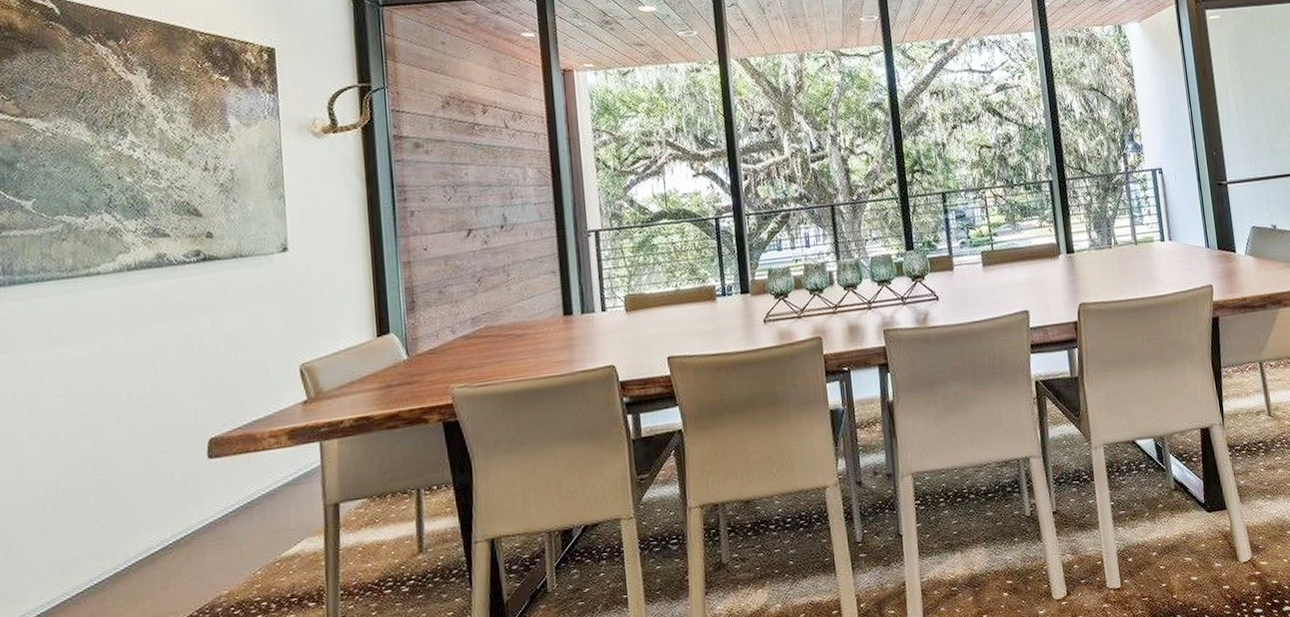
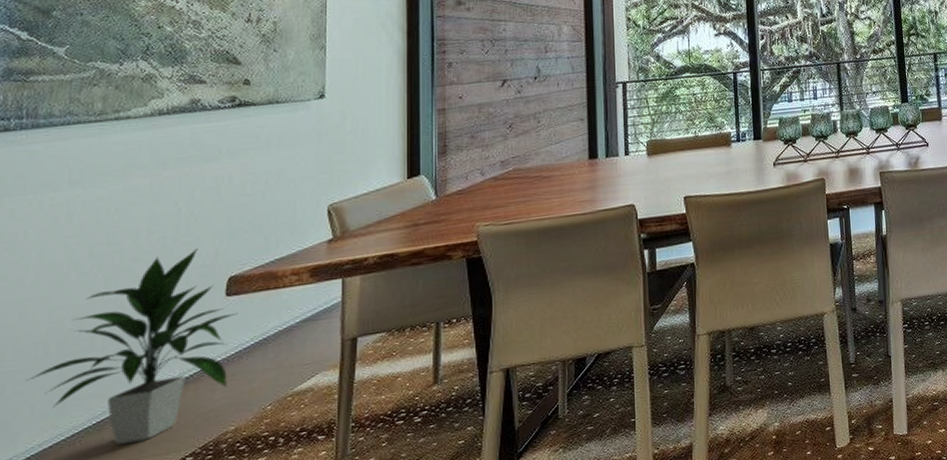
indoor plant: none [29,408,220,605] -> present [26,247,237,445]

